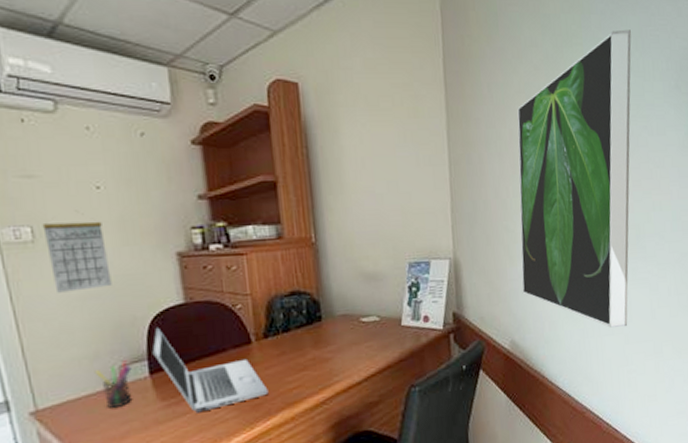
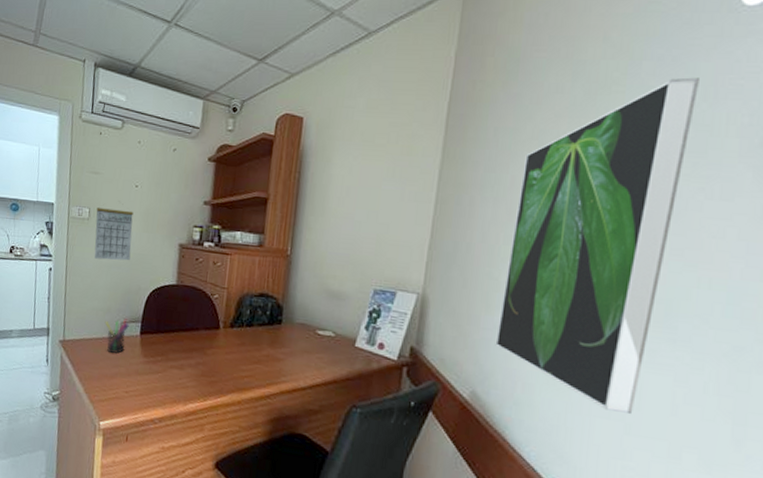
laptop: present [151,327,269,414] -> none [145,298,225,376]

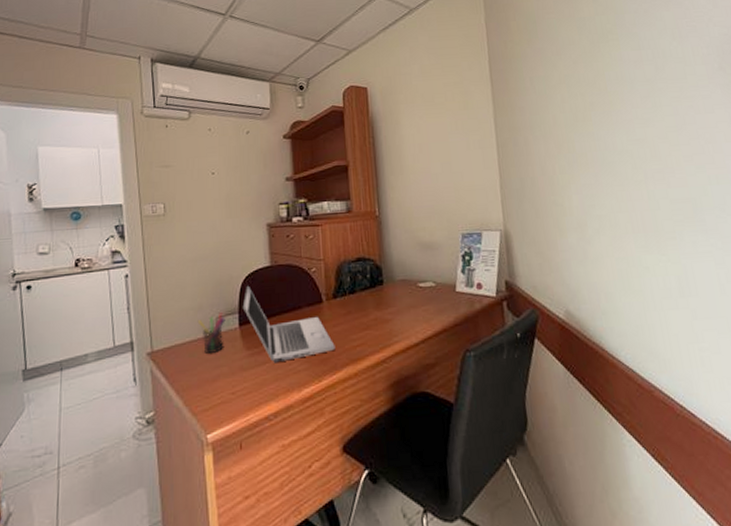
calendar: present [94,208,134,261] -> none [172,199,216,255]
laptop: none [145,298,225,376] -> present [242,285,335,363]
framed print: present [495,77,699,415] -> none [559,23,694,302]

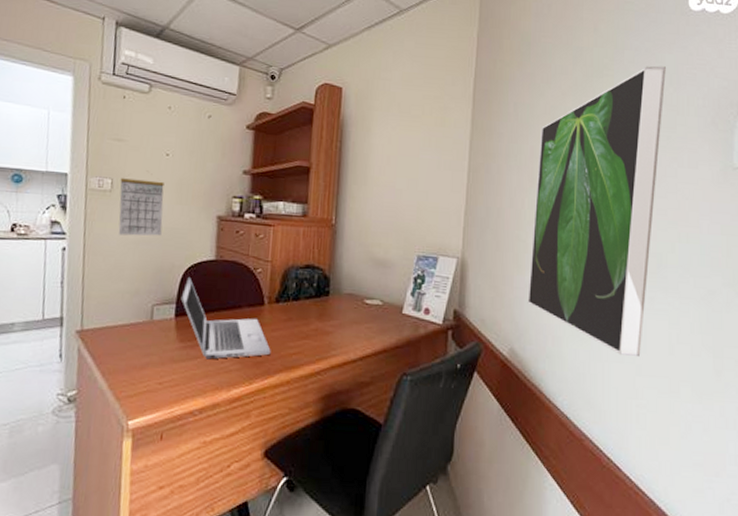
calendar: none [172,199,216,255] -> present [118,178,164,236]
pen holder: present [197,313,226,354] -> none [132,300,162,342]
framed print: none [559,23,694,302] -> present [527,66,666,358]

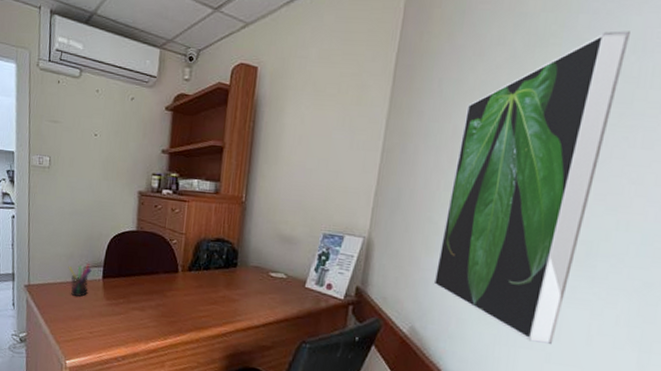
calendar: present [118,178,164,236] -> none [56,156,93,208]
pen holder: none [132,300,162,342] -> present [68,263,92,298]
laptop: present [180,276,271,360] -> none [107,244,183,316]

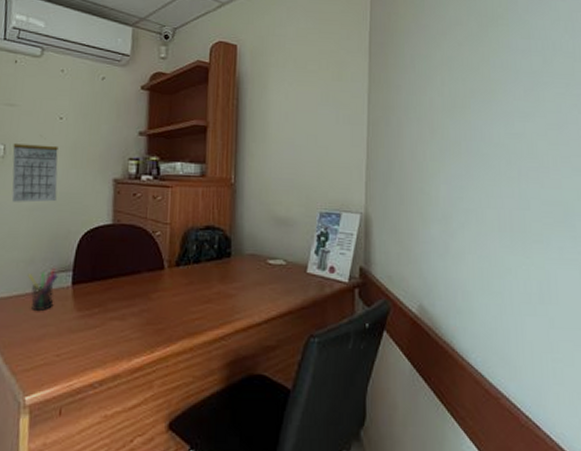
calendar: none [56,156,93,208] -> present [11,144,58,203]
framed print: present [433,30,630,345] -> none [434,13,561,310]

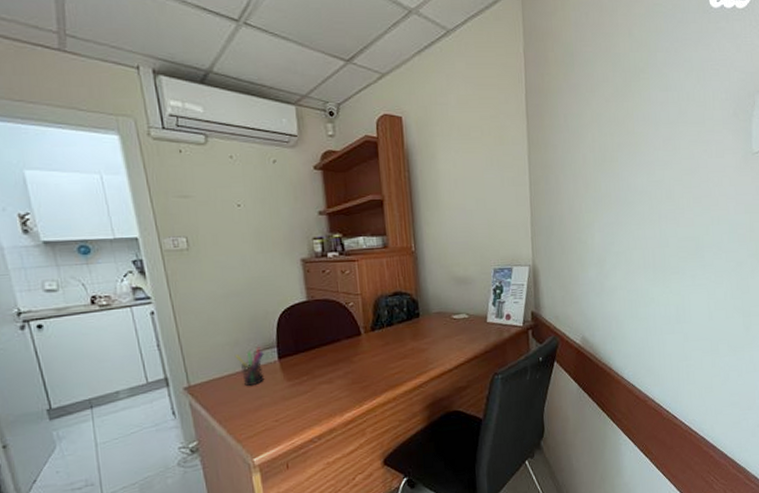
calendar: present [11,144,58,203] -> none [195,233,249,291]

